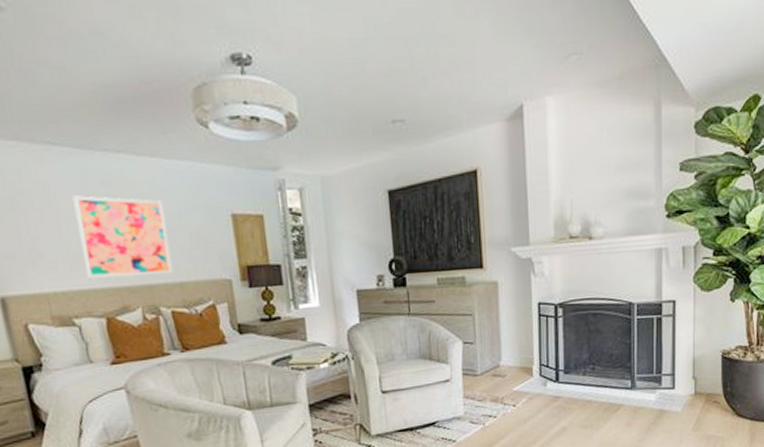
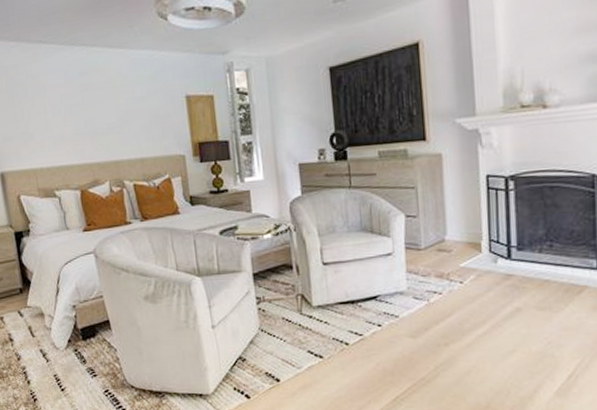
wall art: present [72,195,173,280] -> none [57,84,135,157]

